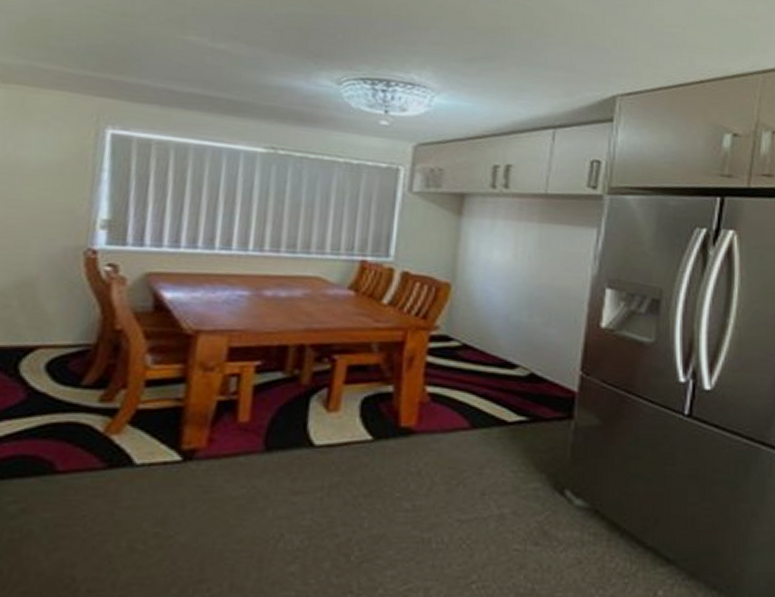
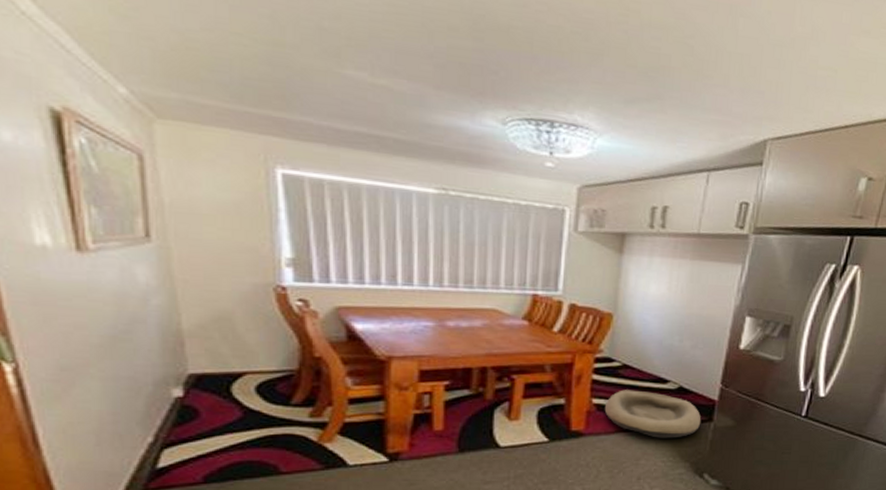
dog bed: none [440,375,559,440] -> present [604,390,702,438]

